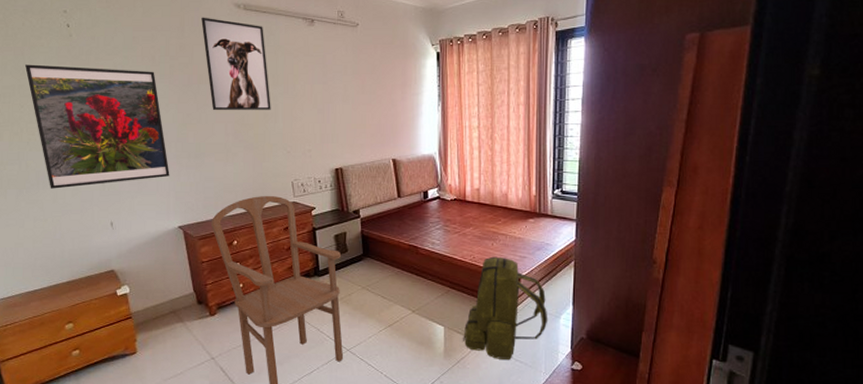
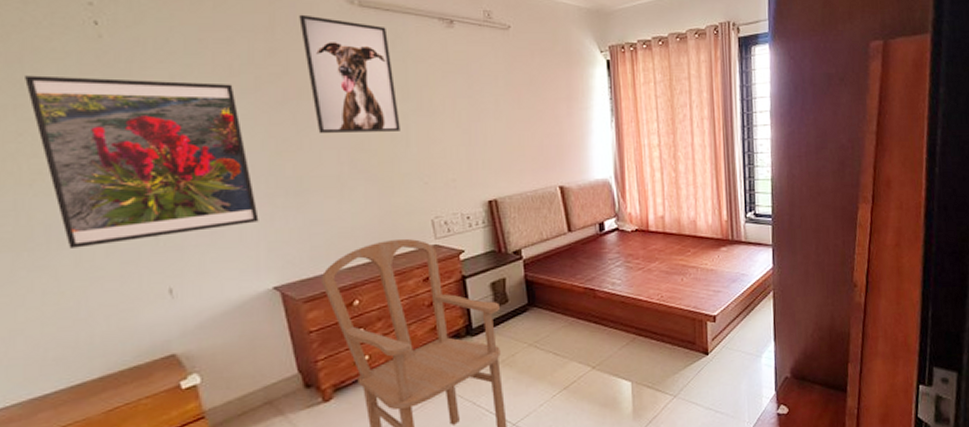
backpack: present [463,256,548,360] -> none [654,293,749,413]

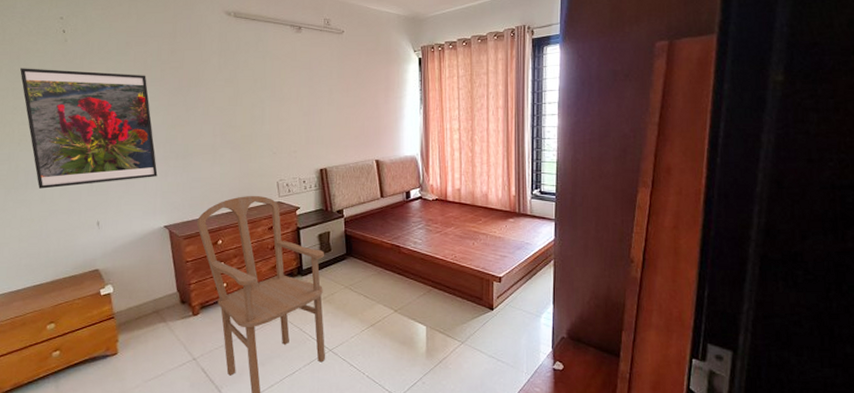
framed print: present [299,14,400,133] -> none [193,24,259,112]

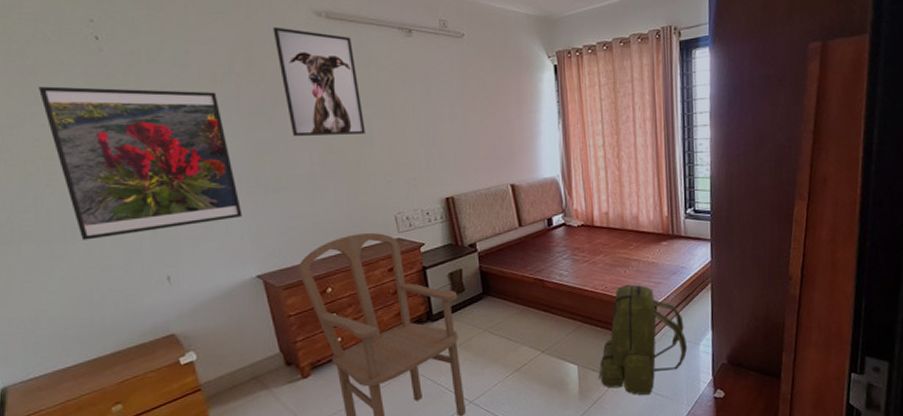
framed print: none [193,24,259,112] -> present [273,27,365,136]
backpack: none [445,255,529,359] -> present [599,284,688,395]

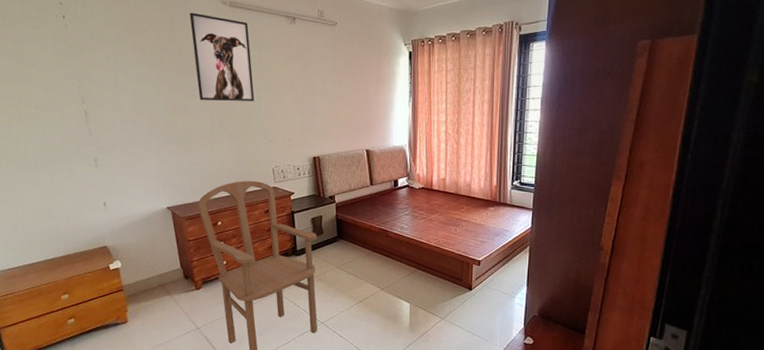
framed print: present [39,86,242,240] -> none [23,52,159,170]
backpack: present [599,284,688,395] -> none [427,240,505,334]

